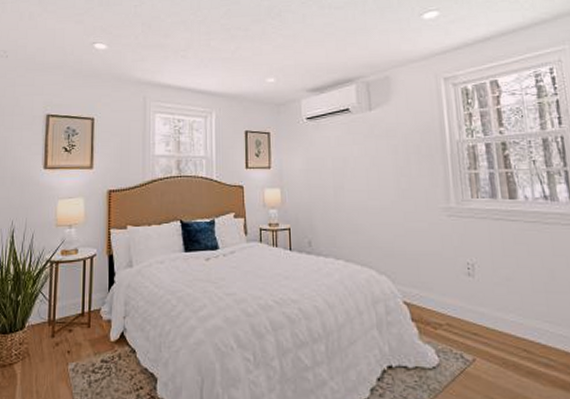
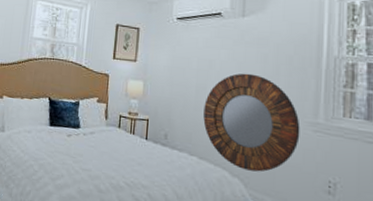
home mirror: none [344,167,437,265] -> present [203,73,300,172]

